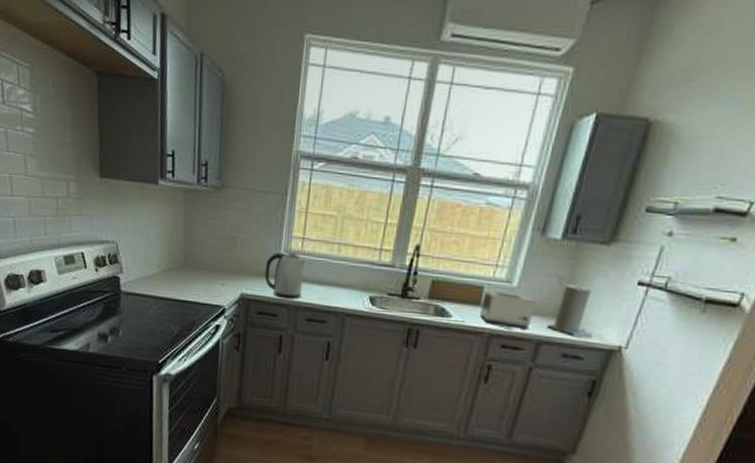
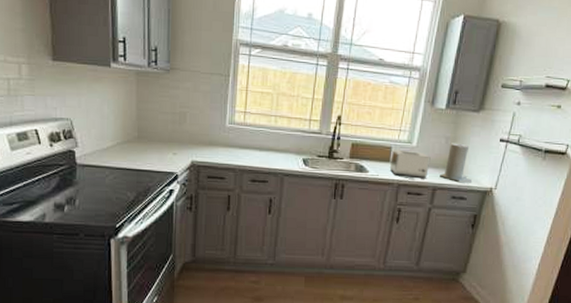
kettle: present [264,252,306,300] -> none [212,124,248,164]

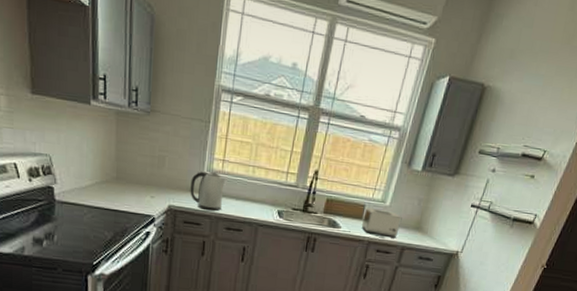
kettle: none [212,124,248,164] -> present [190,171,226,212]
paper towel: present [440,143,473,183] -> none [409,205,440,246]

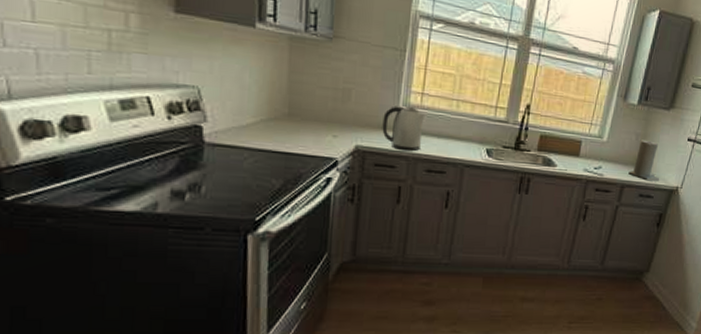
toaster: present [362,207,402,239] -> none [579,143,621,176]
paper towel: none [409,205,440,246] -> present [628,140,660,182]

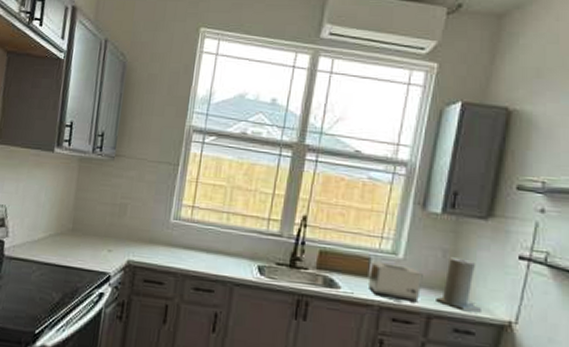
kettle: present [382,106,426,152] -> none [153,219,195,268]
toaster: none [579,143,621,176] -> present [369,261,423,303]

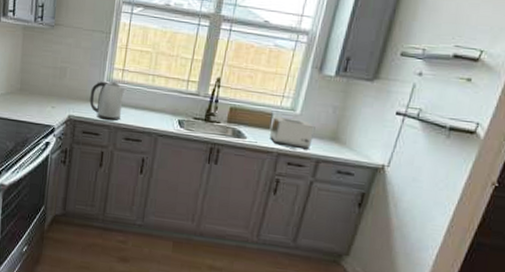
kettle: none [153,219,195,268] -> present [89,81,125,122]
paper towel: present [436,257,483,313] -> none [324,113,362,158]

